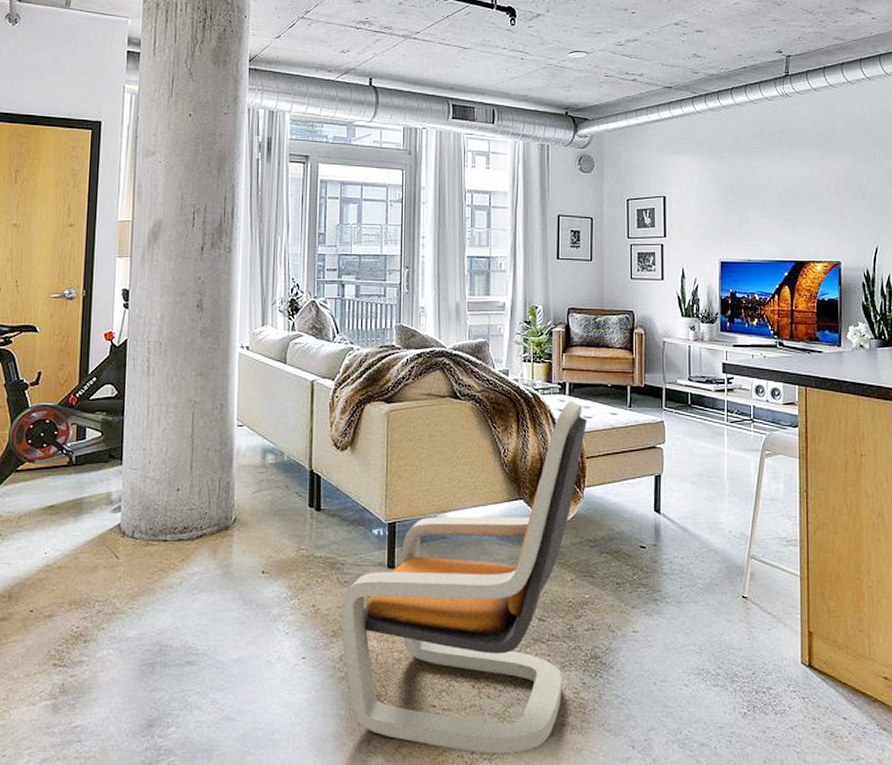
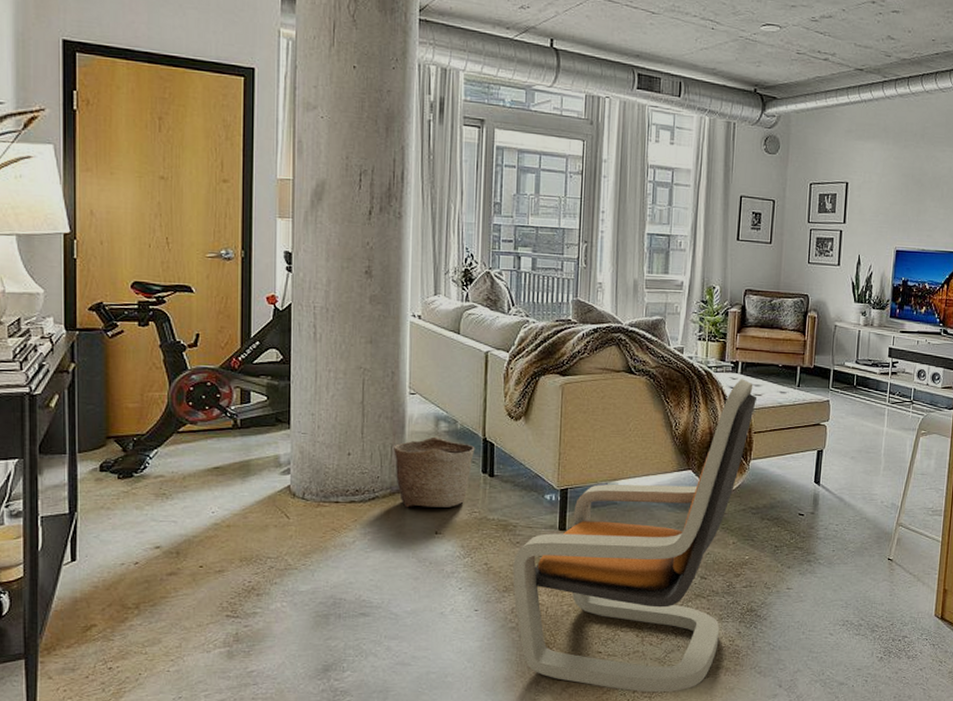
basket: none [221,469,302,546] -> present [394,436,475,508]

